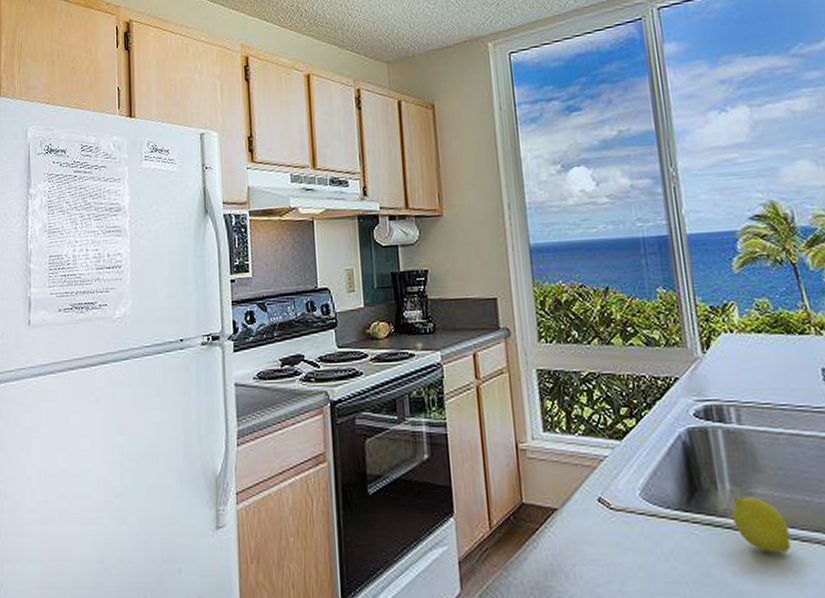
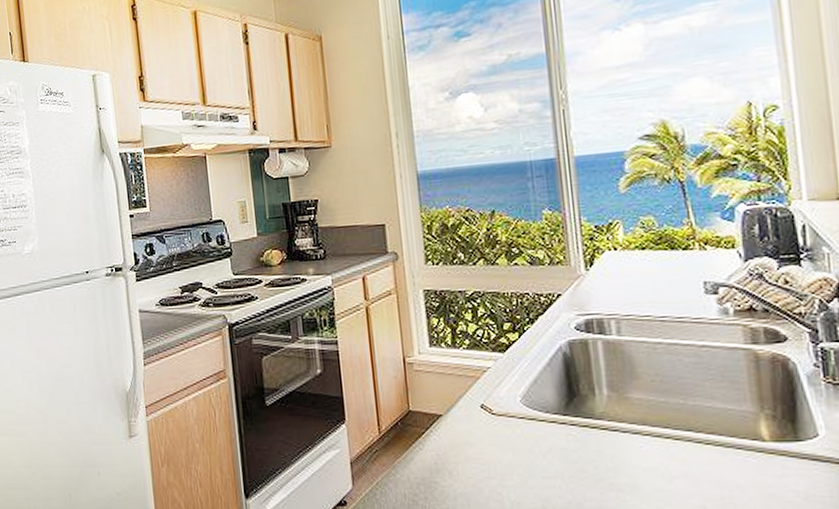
fruit: present [731,497,791,552] -> none [607,401,664,449]

